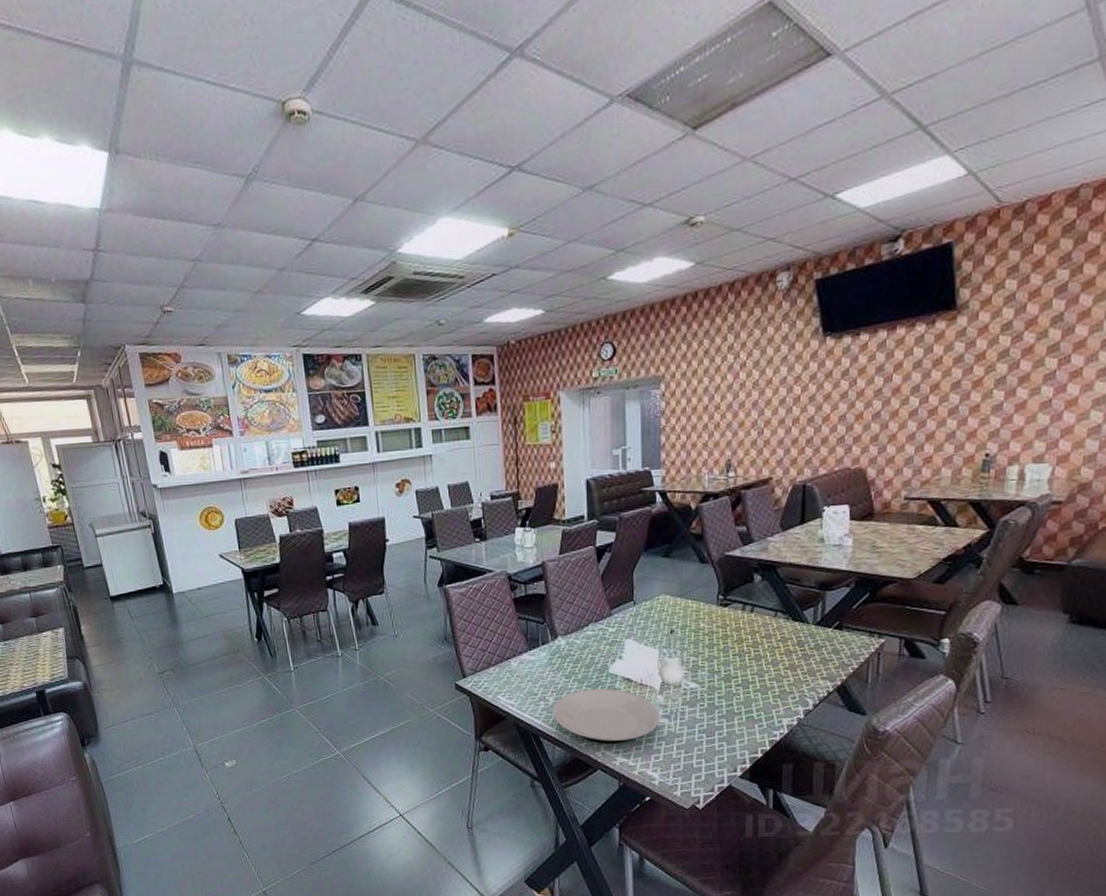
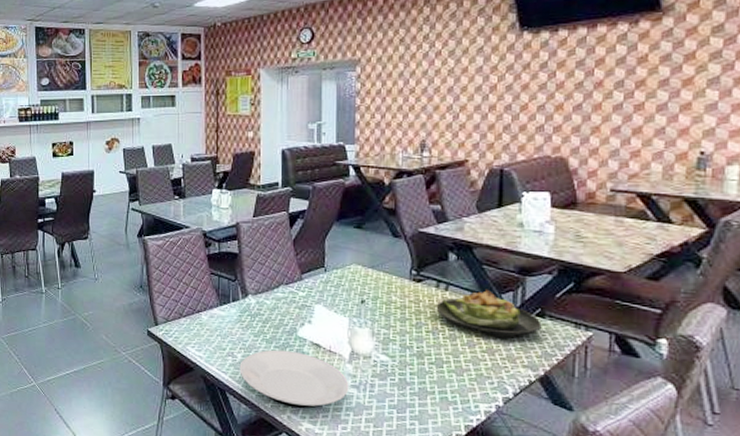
salad: none [742,607,840,655] -> present [436,289,542,340]

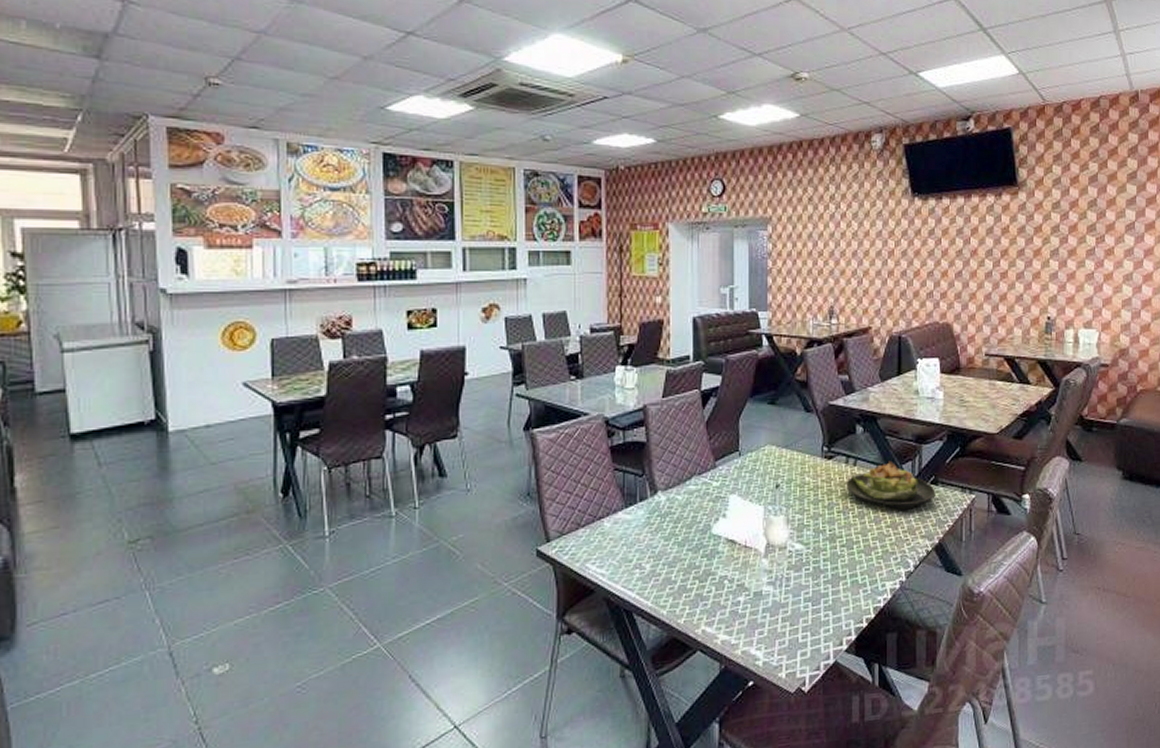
plate: present [239,349,349,409] -> none [648,552,765,619]

